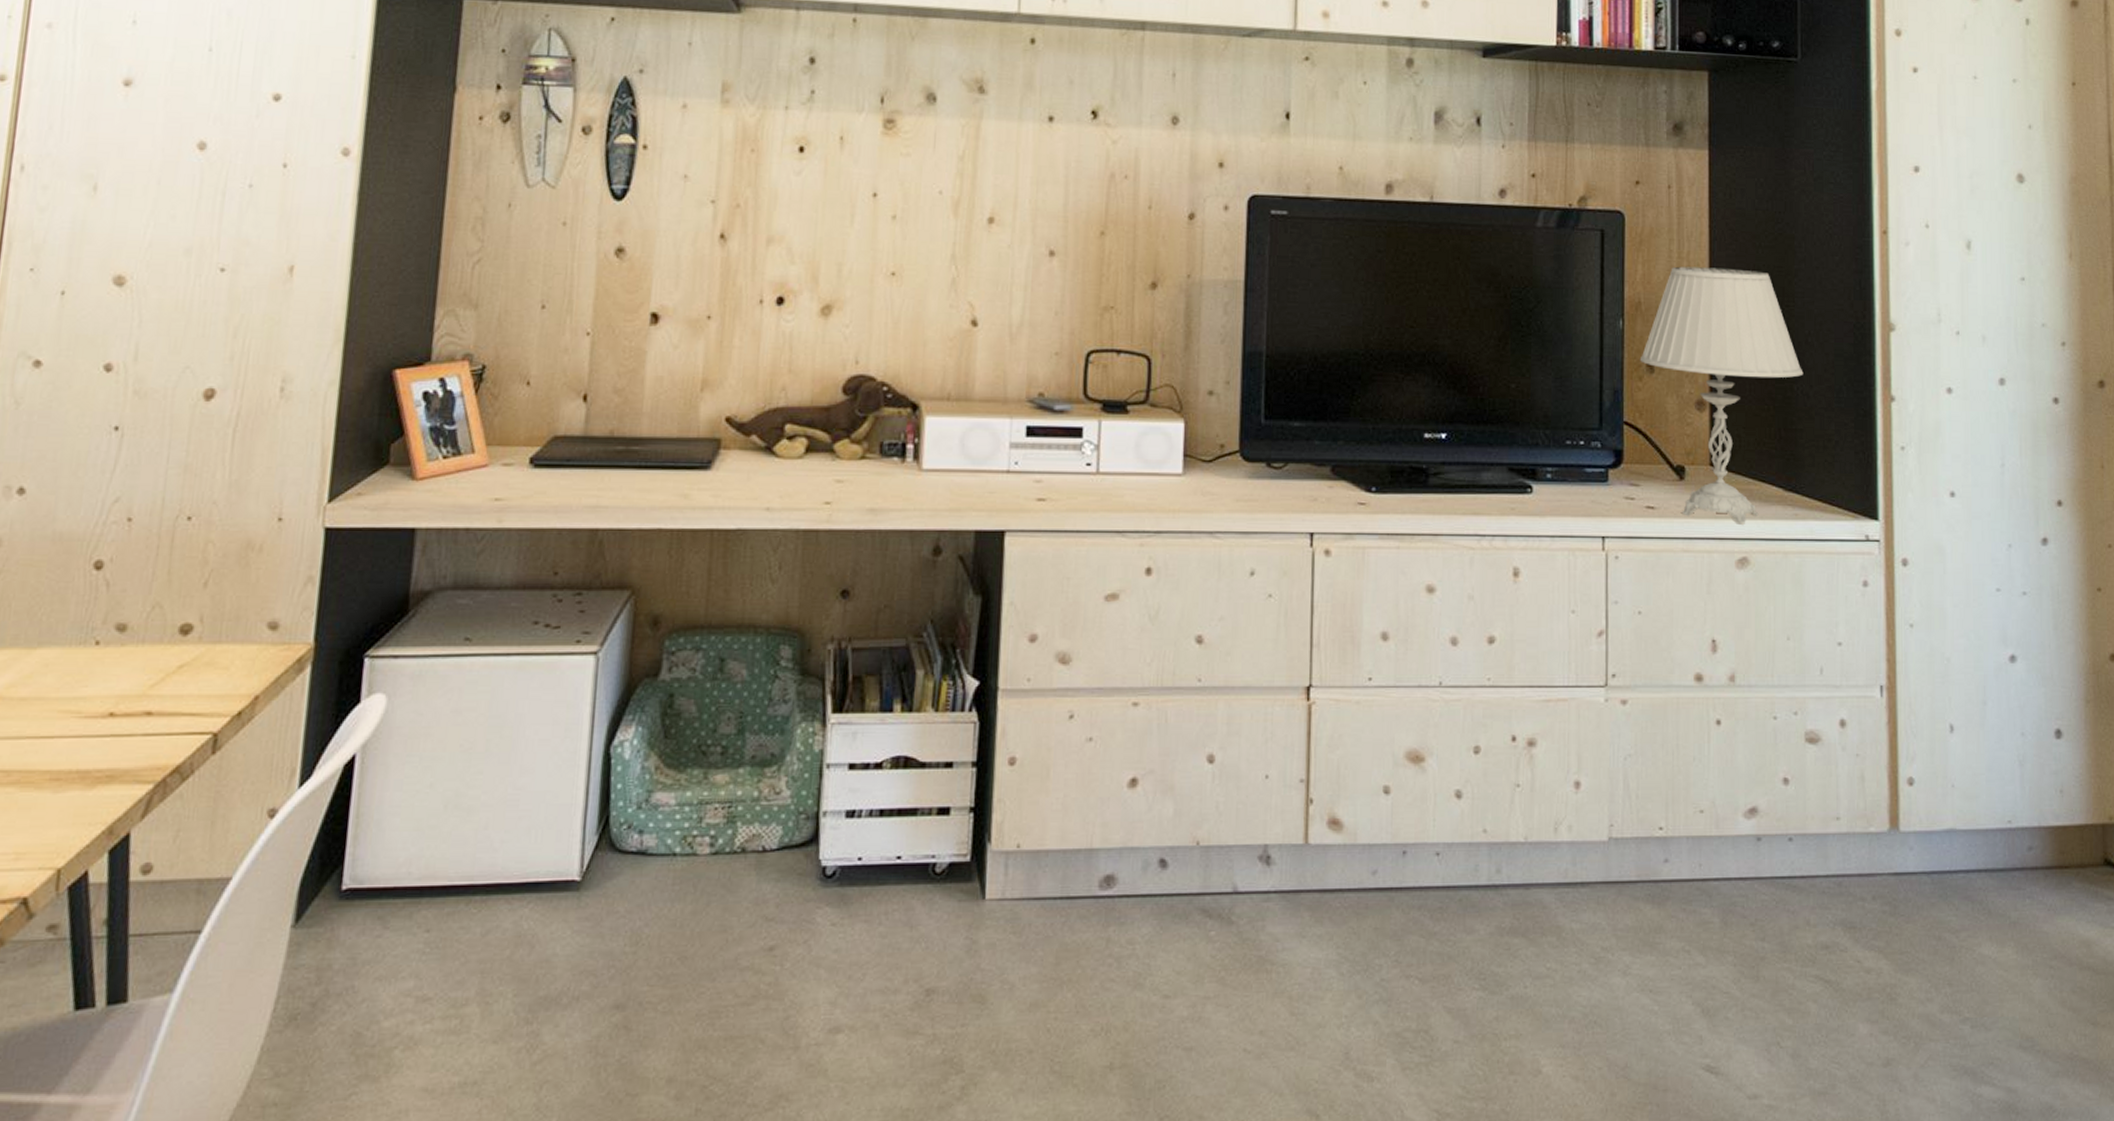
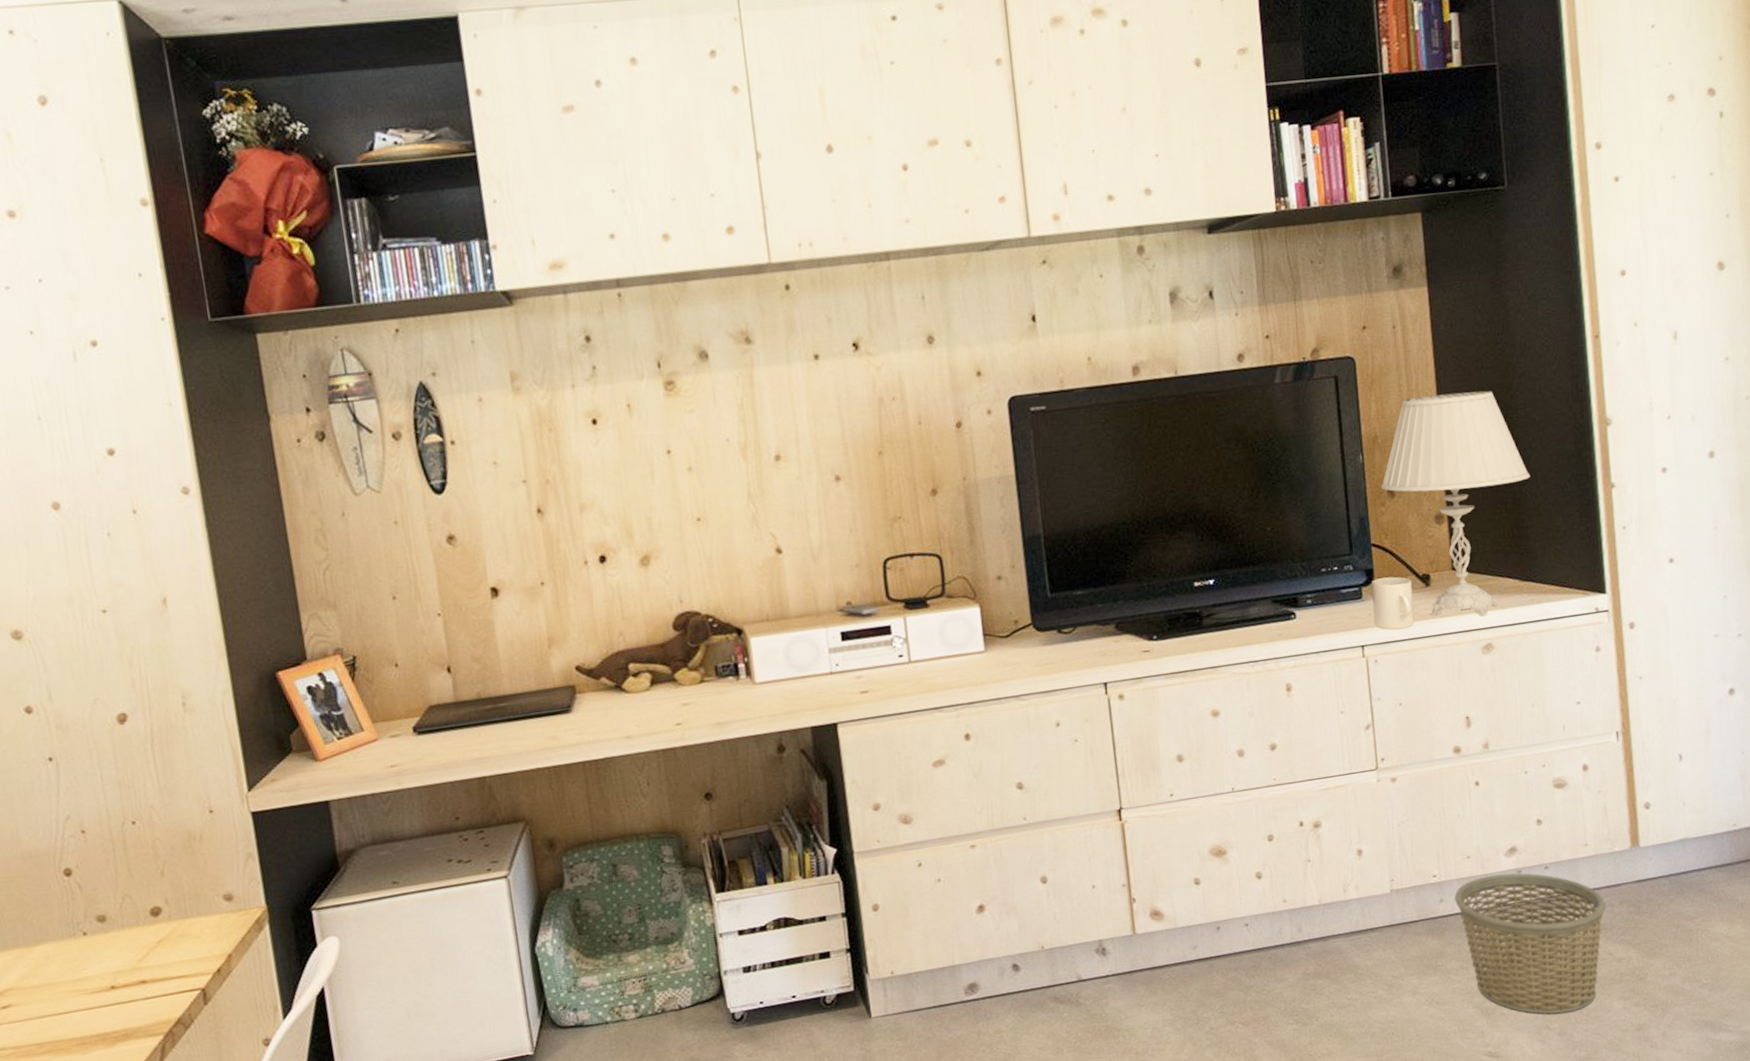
cup: none [1619,462,1665,526] -> present [1371,576,1415,631]
basket: none [1681,838,1856,1029] -> present [1454,873,1606,1015]

